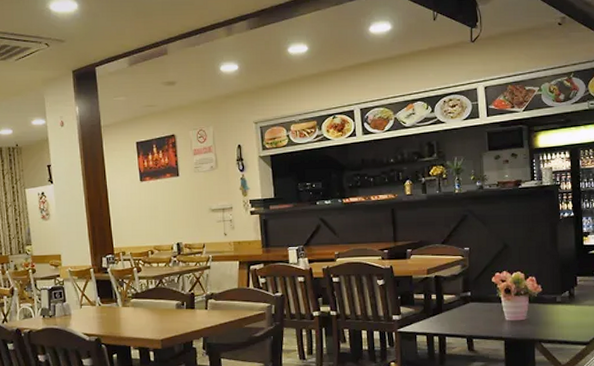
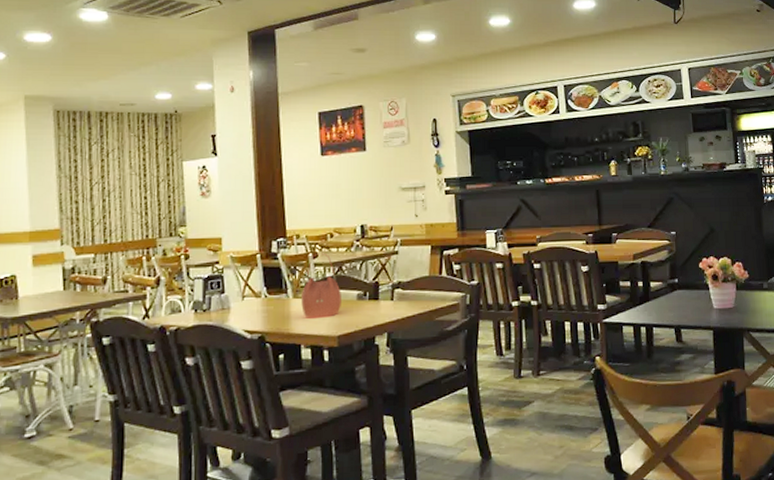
handbag: none [129,267,163,324] -> present [301,253,341,318]

